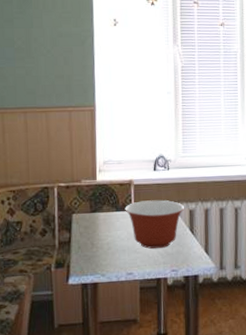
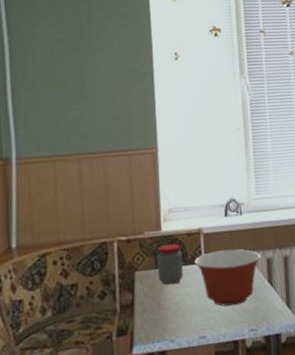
jar: none [92,192,115,228] -> present [156,244,183,285]

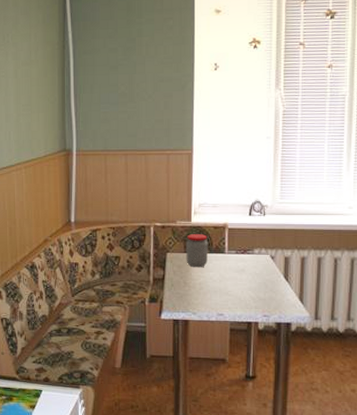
mixing bowl: present [194,249,262,307] -> none [218,245,280,292]

